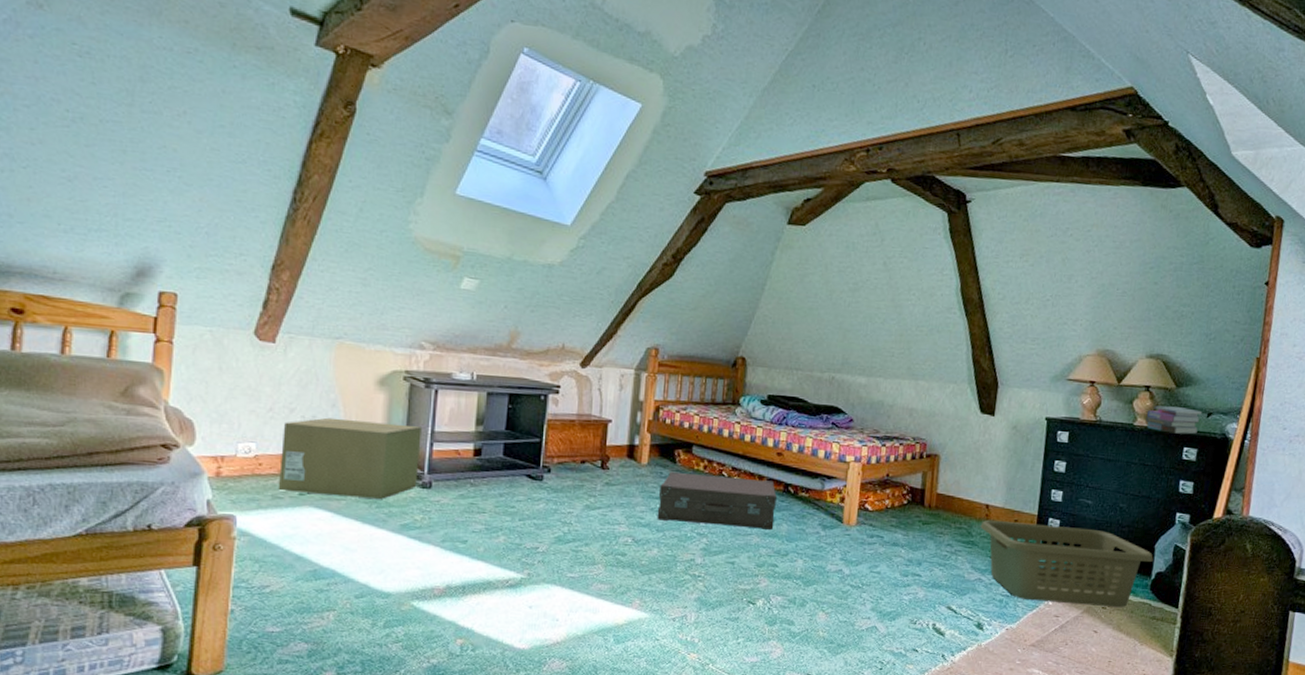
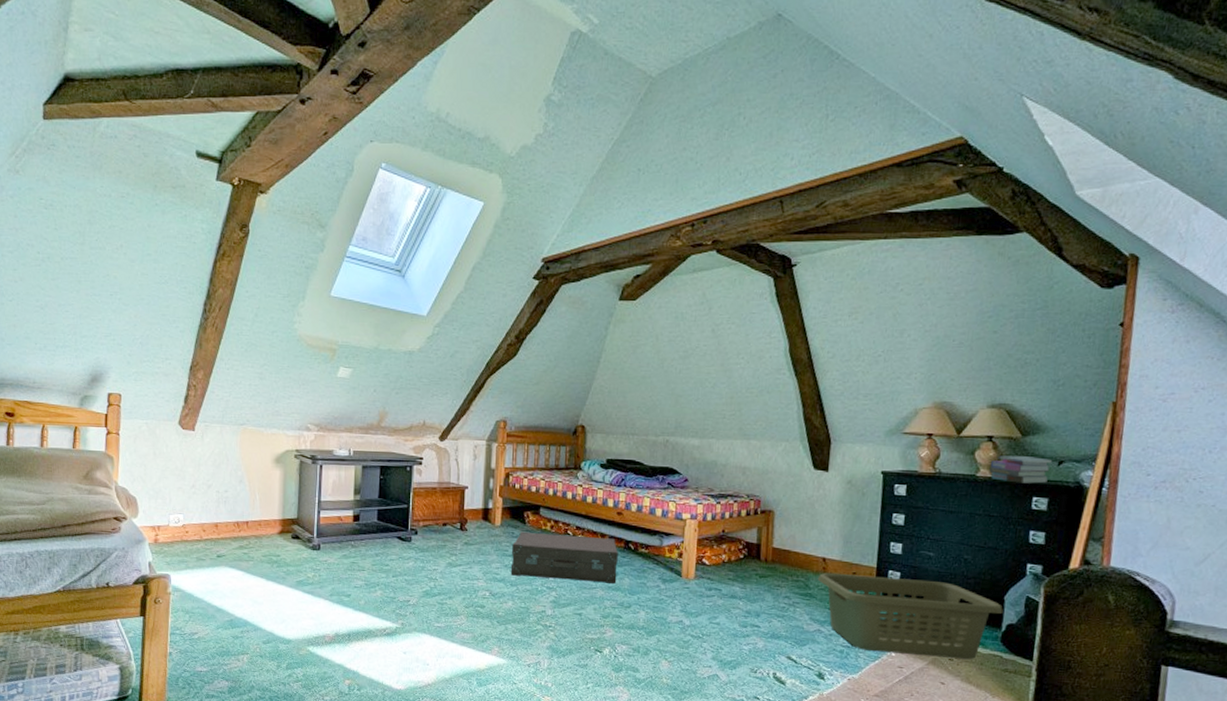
box: present [278,417,422,499] -> none [201,491,310,559]

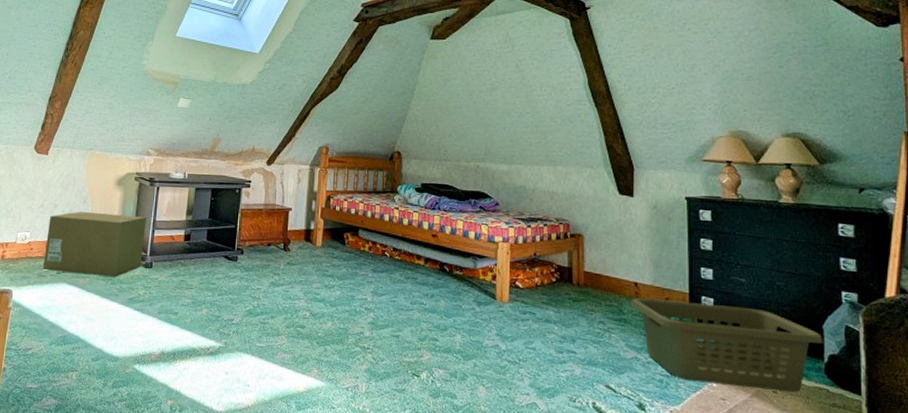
box: none [201,491,310,559] -> present [42,211,146,277]
suitcase: present [510,531,618,584] -> none [330,252,434,306]
books: present [989,455,1053,484] -> none [791,182,853,211]

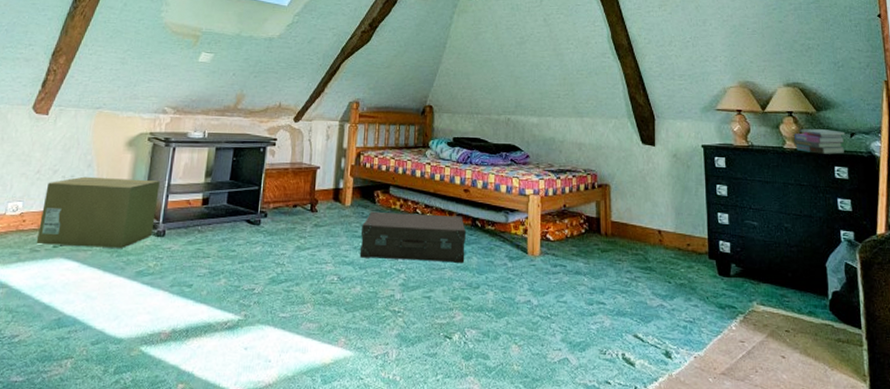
suitcase: none [330,252,434,306] -> present [359,211,466,263]
laundry basket: present [631,297,823,392] -> none [655,245,827,329]
books: none [791,182,853,211] -> present [793,129,846,154]

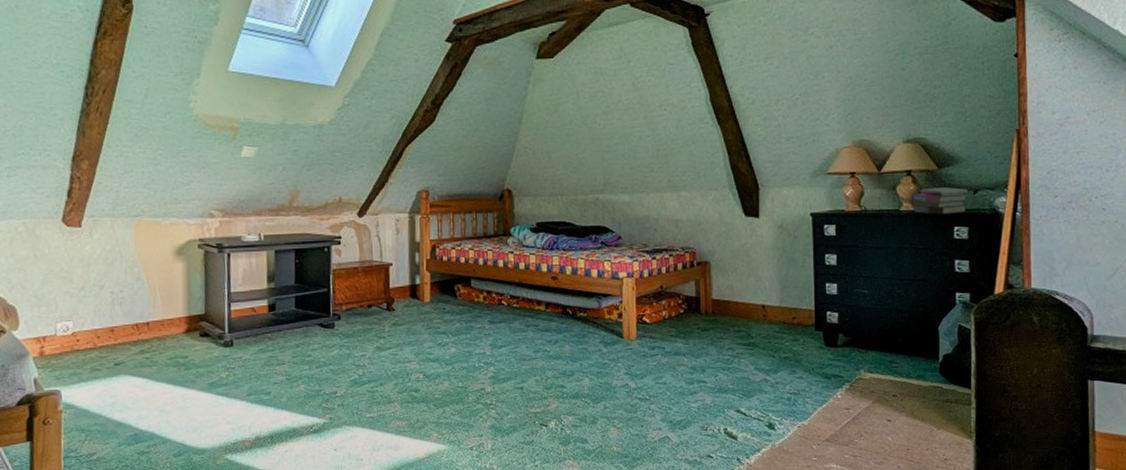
box: present [36,176,160,248] -> none [95,289,220,363]
suitcase: present [359,211,466,263] -> none [443,305,557,354]

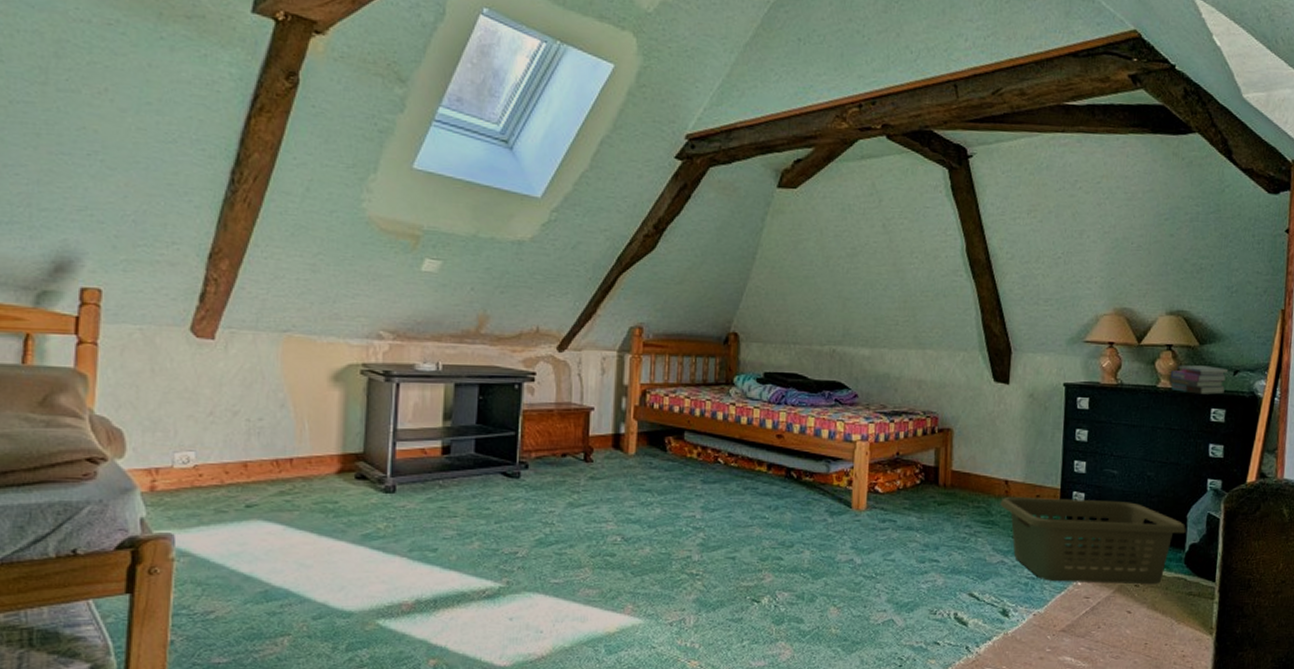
laundry basket: none [759,318,938,396] -> present [1000,496,1186,584]

